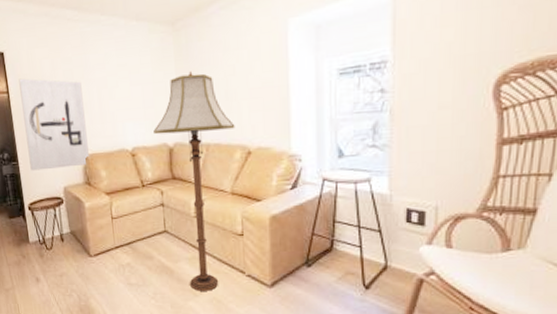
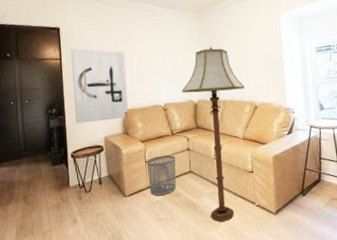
waste bin: none [113,210,149,258] -> present [146,155,176,196]

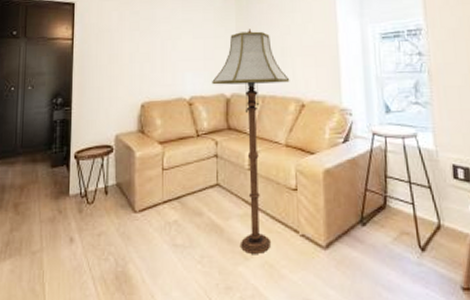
wall art: present [71,48,128,124] -> none [83,27,146,117]
waste bin: present [146,155,176,196] -> none [163,161,200,214]

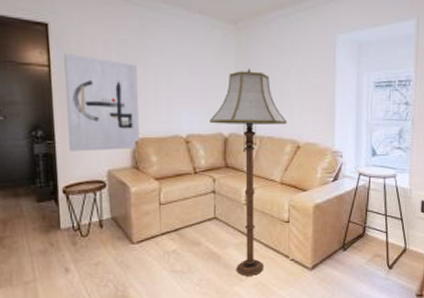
wall art: none [83,27,146,117] -> present [64,53,139,151]

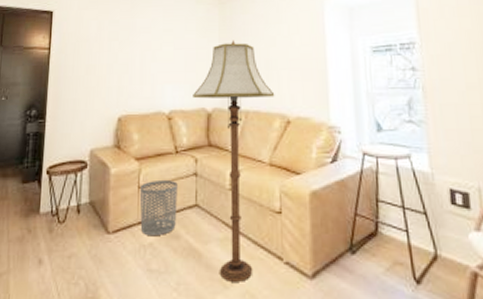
wall art: present [64,53,139,151] -> none [57,36,125,130]
waste bin: none [161,197,198,245] -> present [139,179,178,237]

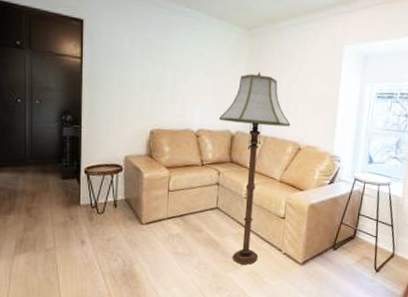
waste bin: present [139,179,178,237] -> none [169,186,202,229]

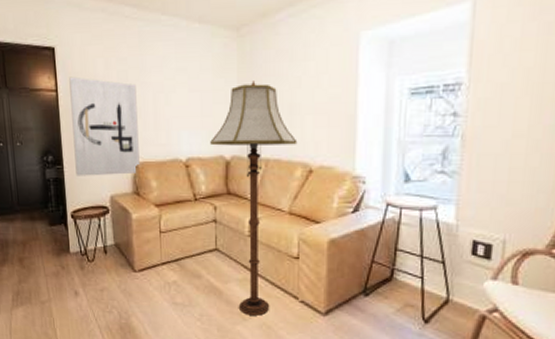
wall art: none [93,47,158,139] -> present [69,76,140,176]

